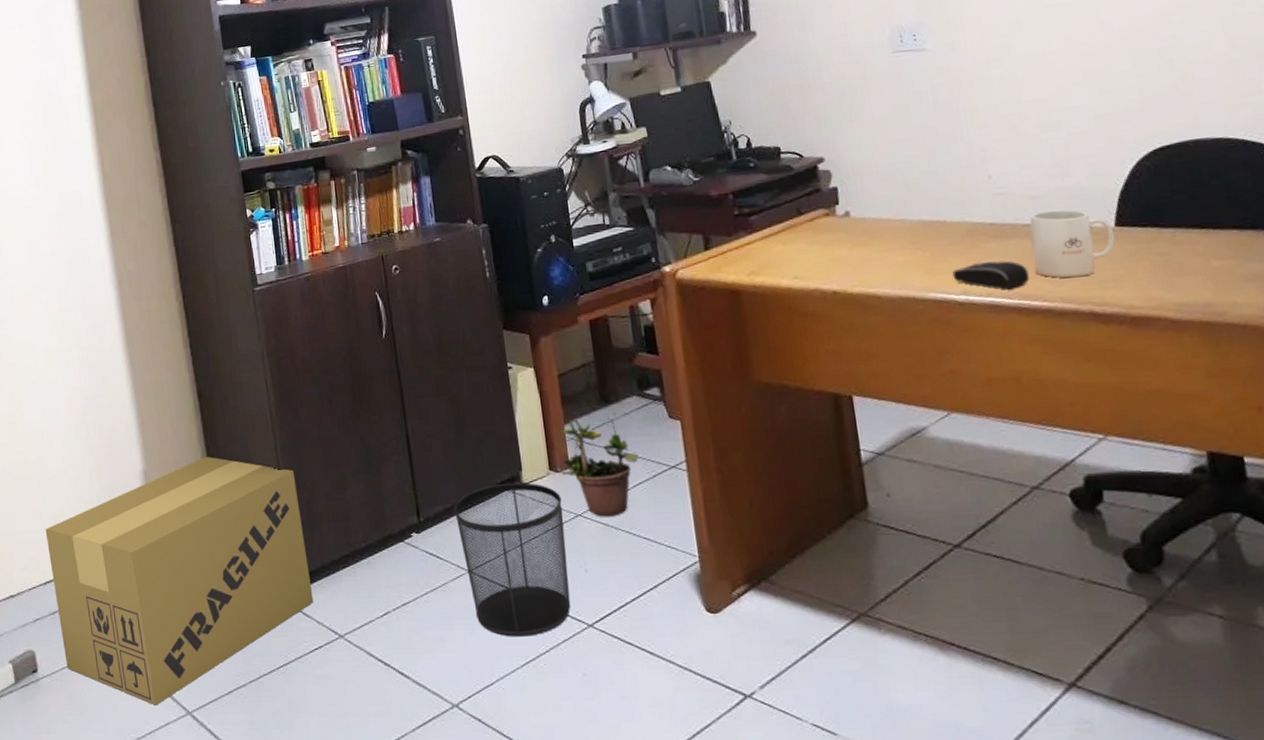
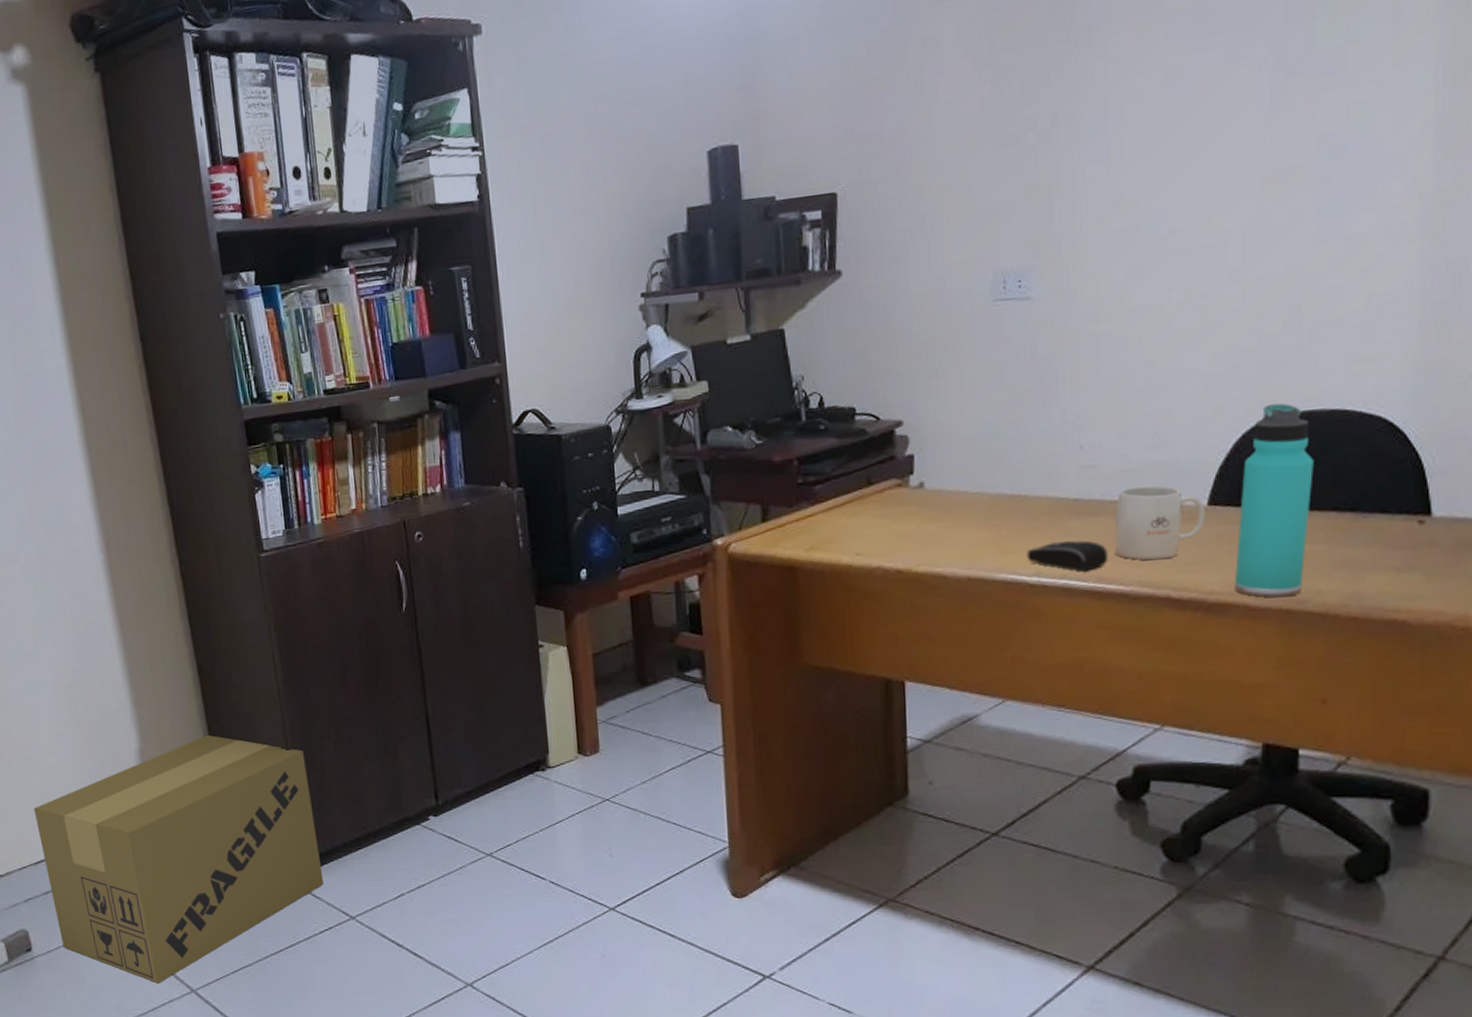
waste bin: present [453,482,571,637] -> none [474,765,593,920]
potted plant: present [561,413,639,517] -> none [590,695,673,802]
thermos bottle: none [1143,133,1218,311] -> present [1233,403,1314,598]

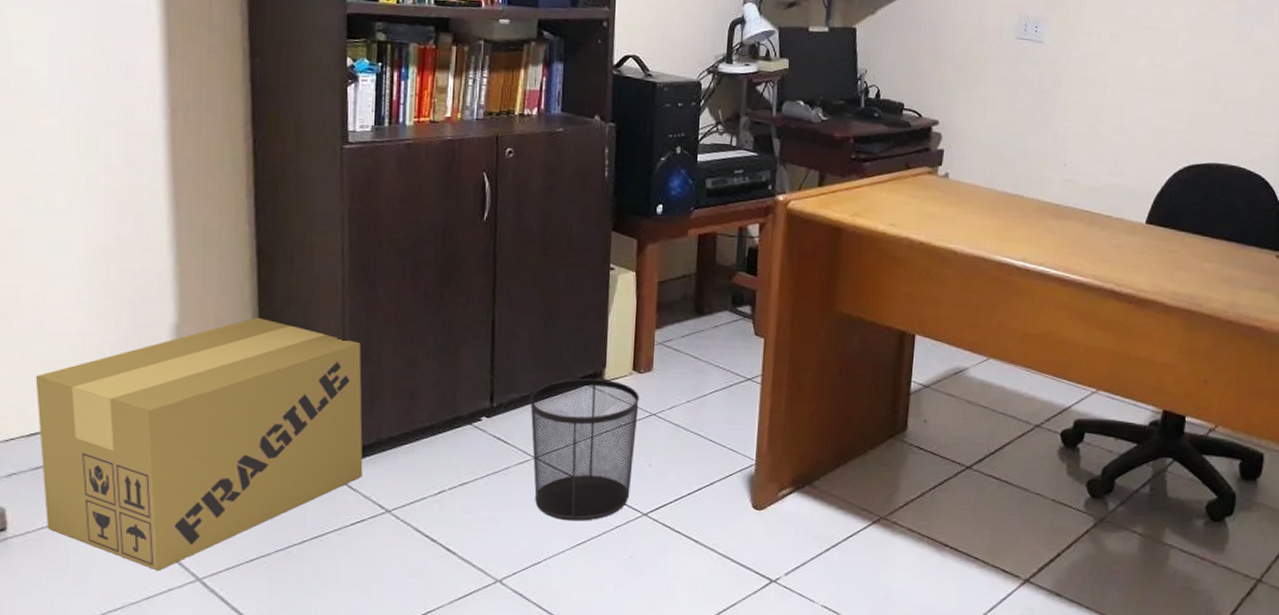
waste bin: none [474,765,593,920] -> present [529,378,639,521]
computer mouse: present [1027,540,1109,571] -> none [1017,236,1075,262]
mug: present [1113,485,1206,561] -> none [1079,201,1144,261]
thermos bottle: present [1233,403,1314,598] -> none [1156,154,1217,300]

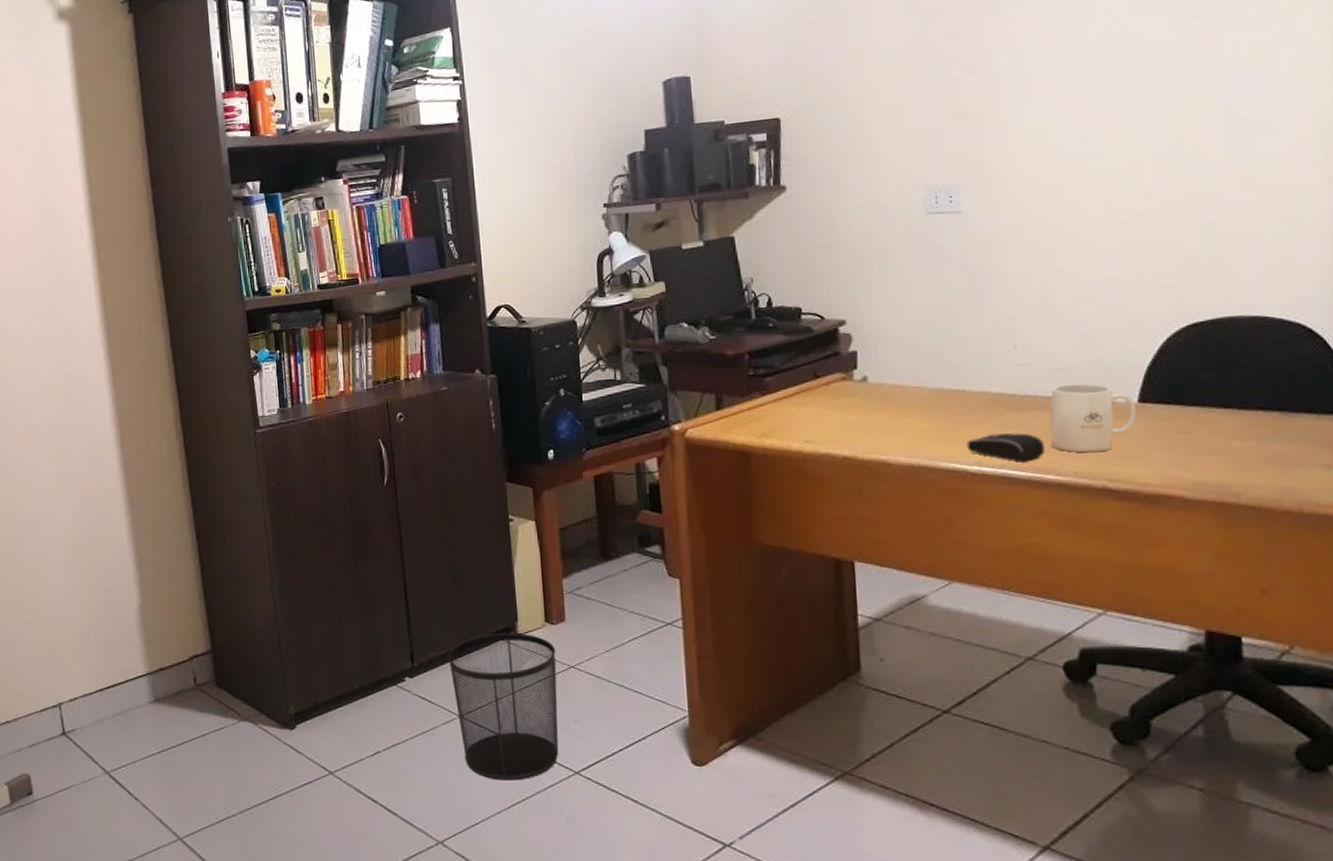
cardboard box: present [35,317,363,571] -> none [41,594,305,831]
computer mouse: none [1017,236,1075,262] -> present [967,433,1046,461]
mug: none [1079,201,1144,261] -> present [1049,383,1137,453]

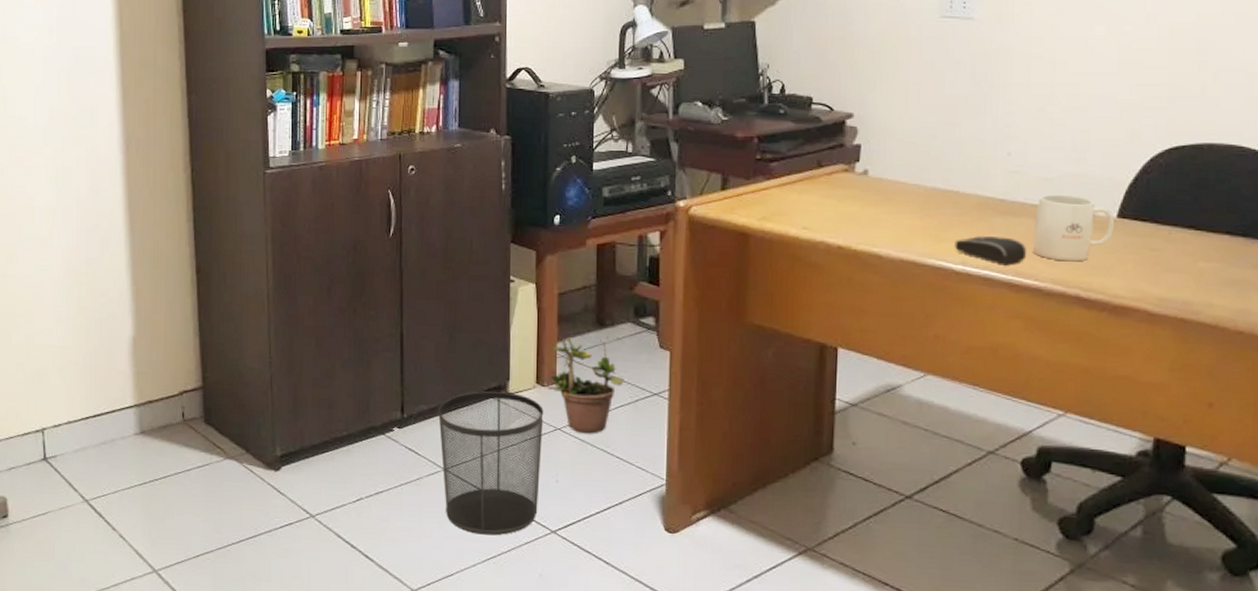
potted plant: none [556,568,635,670] -> present [547,336,624,434]

